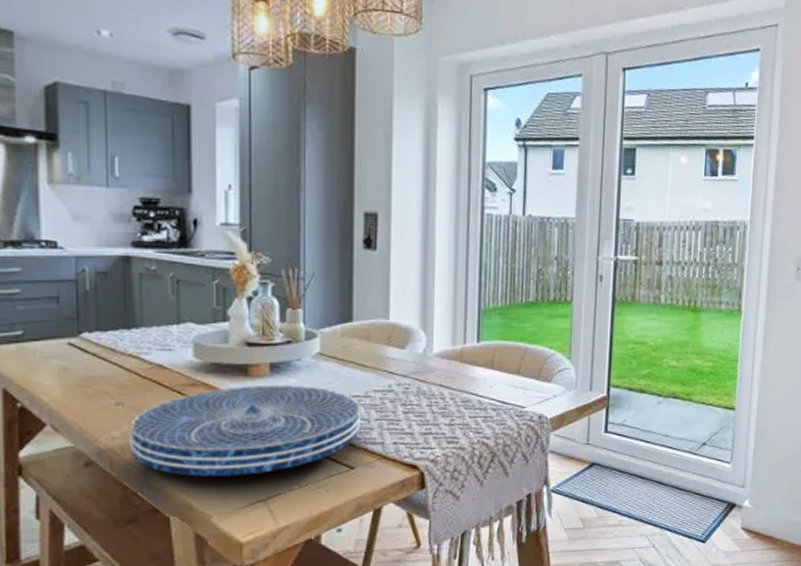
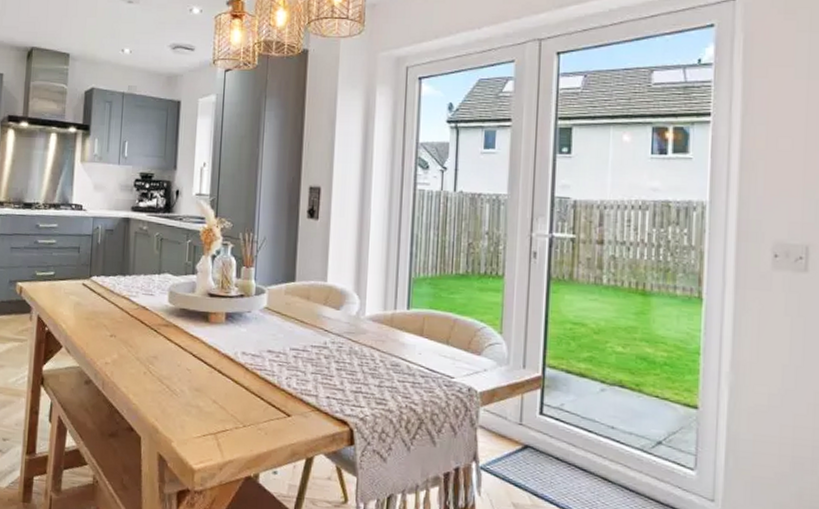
placemat: present [129,384,362,477] -> none [117,330,299,410]

